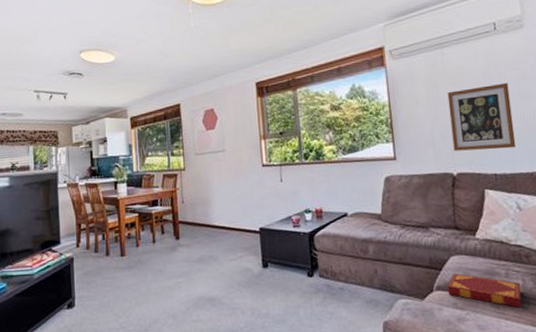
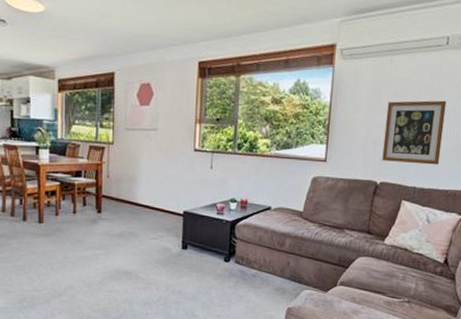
hardback book: present [447,273,522,308] -> none [349,272,413,307]

